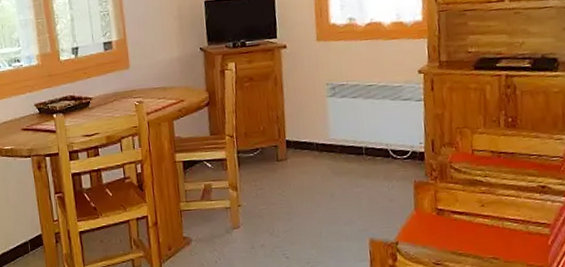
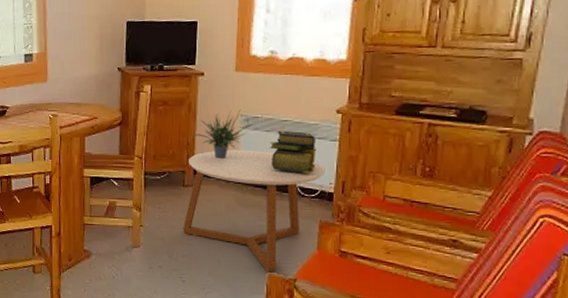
coffee table: none [279,117,414,238] -> present [183,150,325,272]
potted plant: none [281,78,340,130] -> present [192,109,253,158]
stack of books: none [357,94,404,136] -> present [269,130,317,174]

